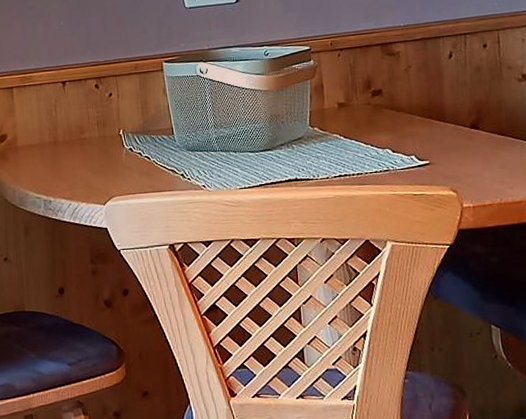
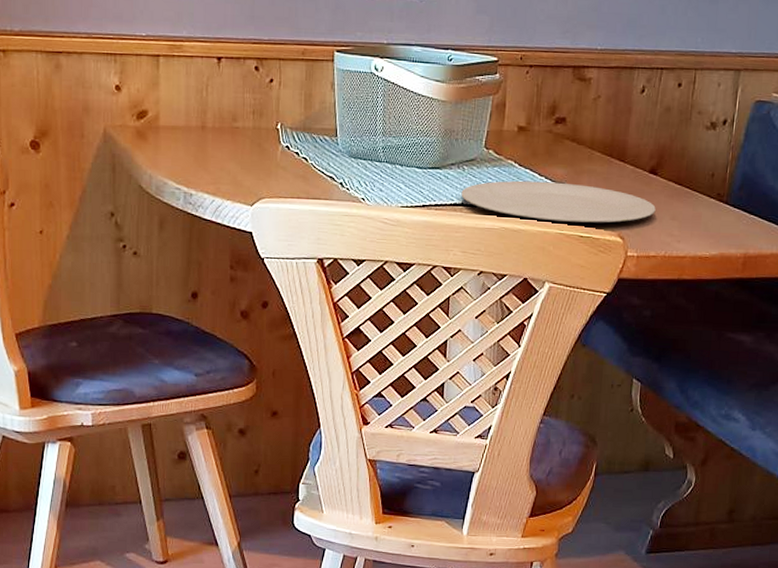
plate: none [293,147,484,185] -> present [461,180,656,223]

